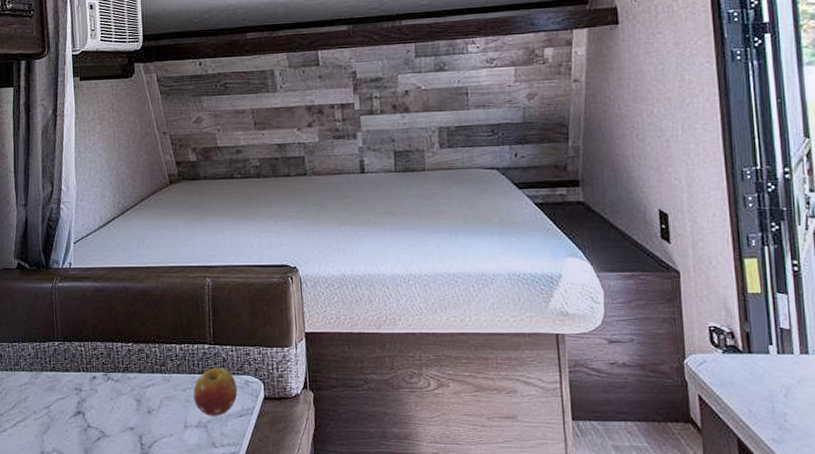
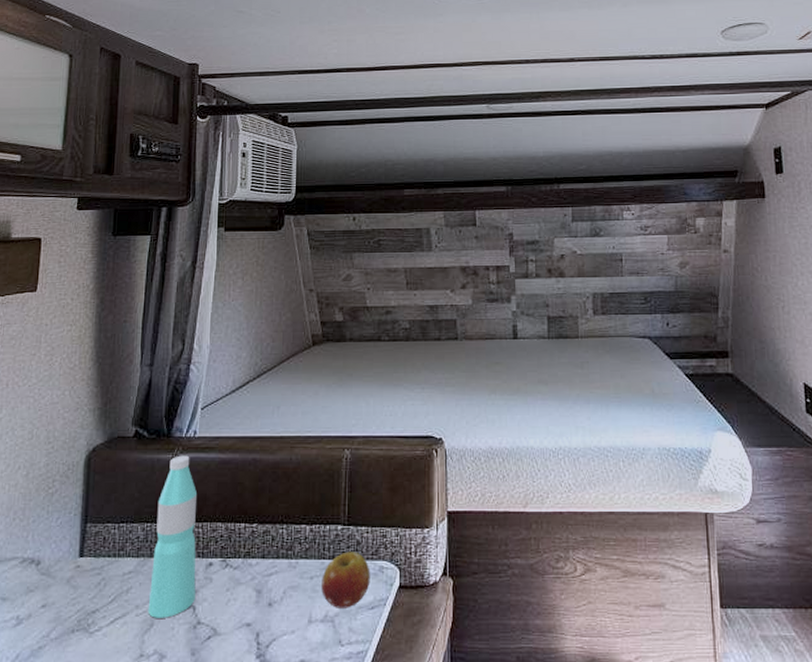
water bottle: none [43,284,84,422] -> present [148,455,197,618]

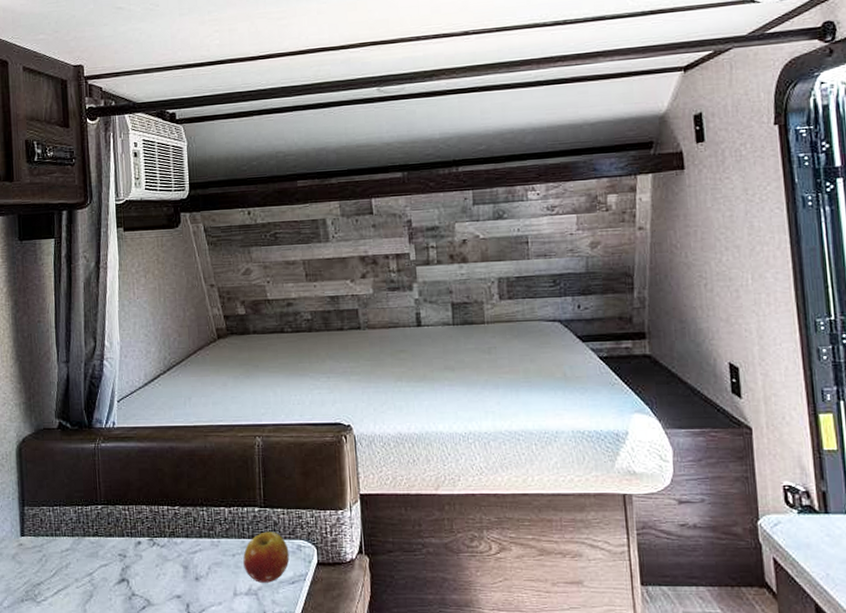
water bottle: present [148,455,197,618] -> none [86,444,128,590]

